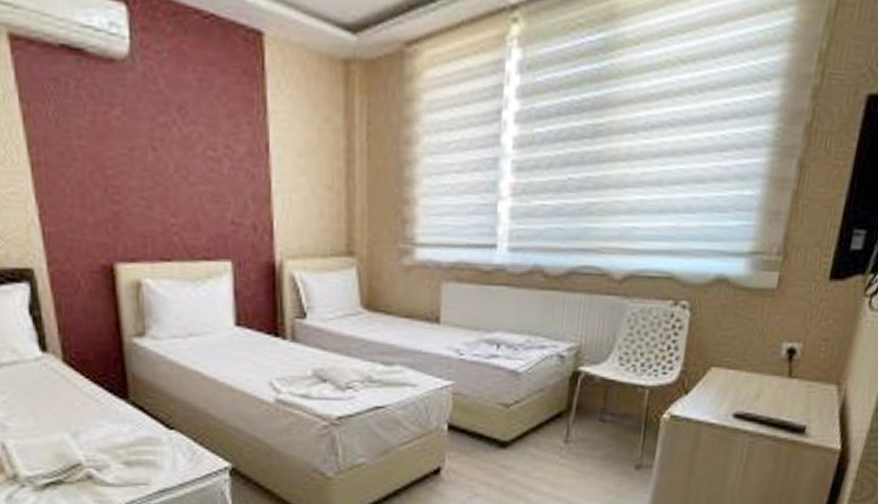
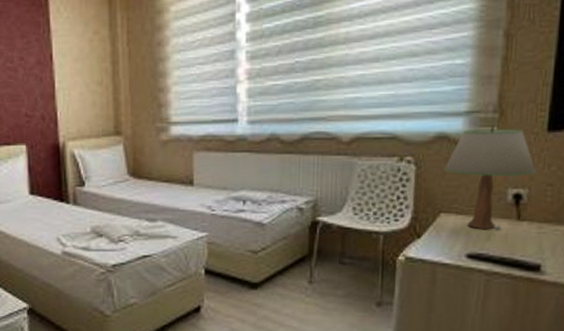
table lamp: none [719,270,814,388] -> present [443,125,537,230]

